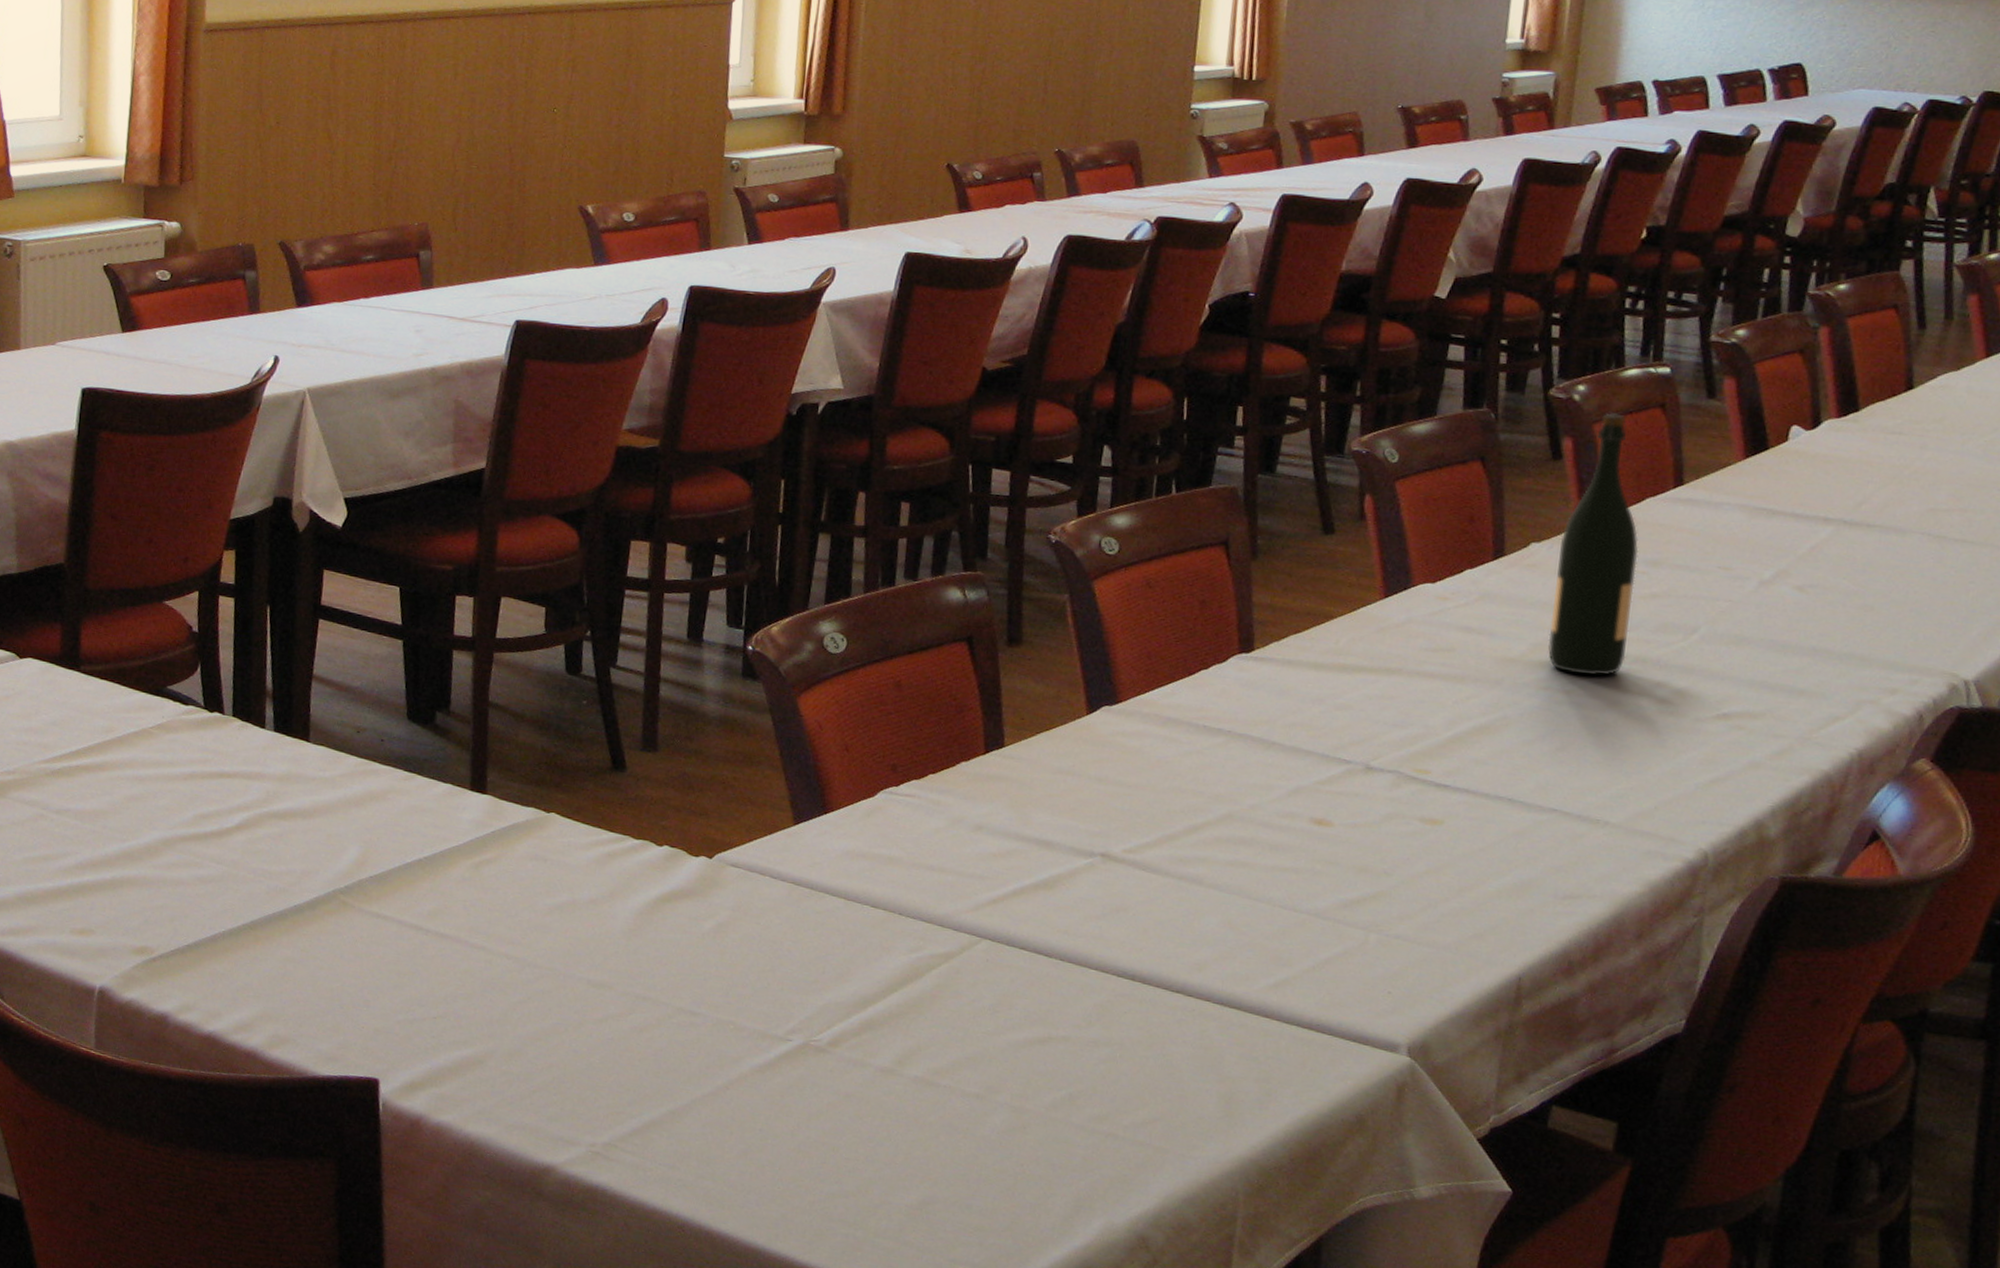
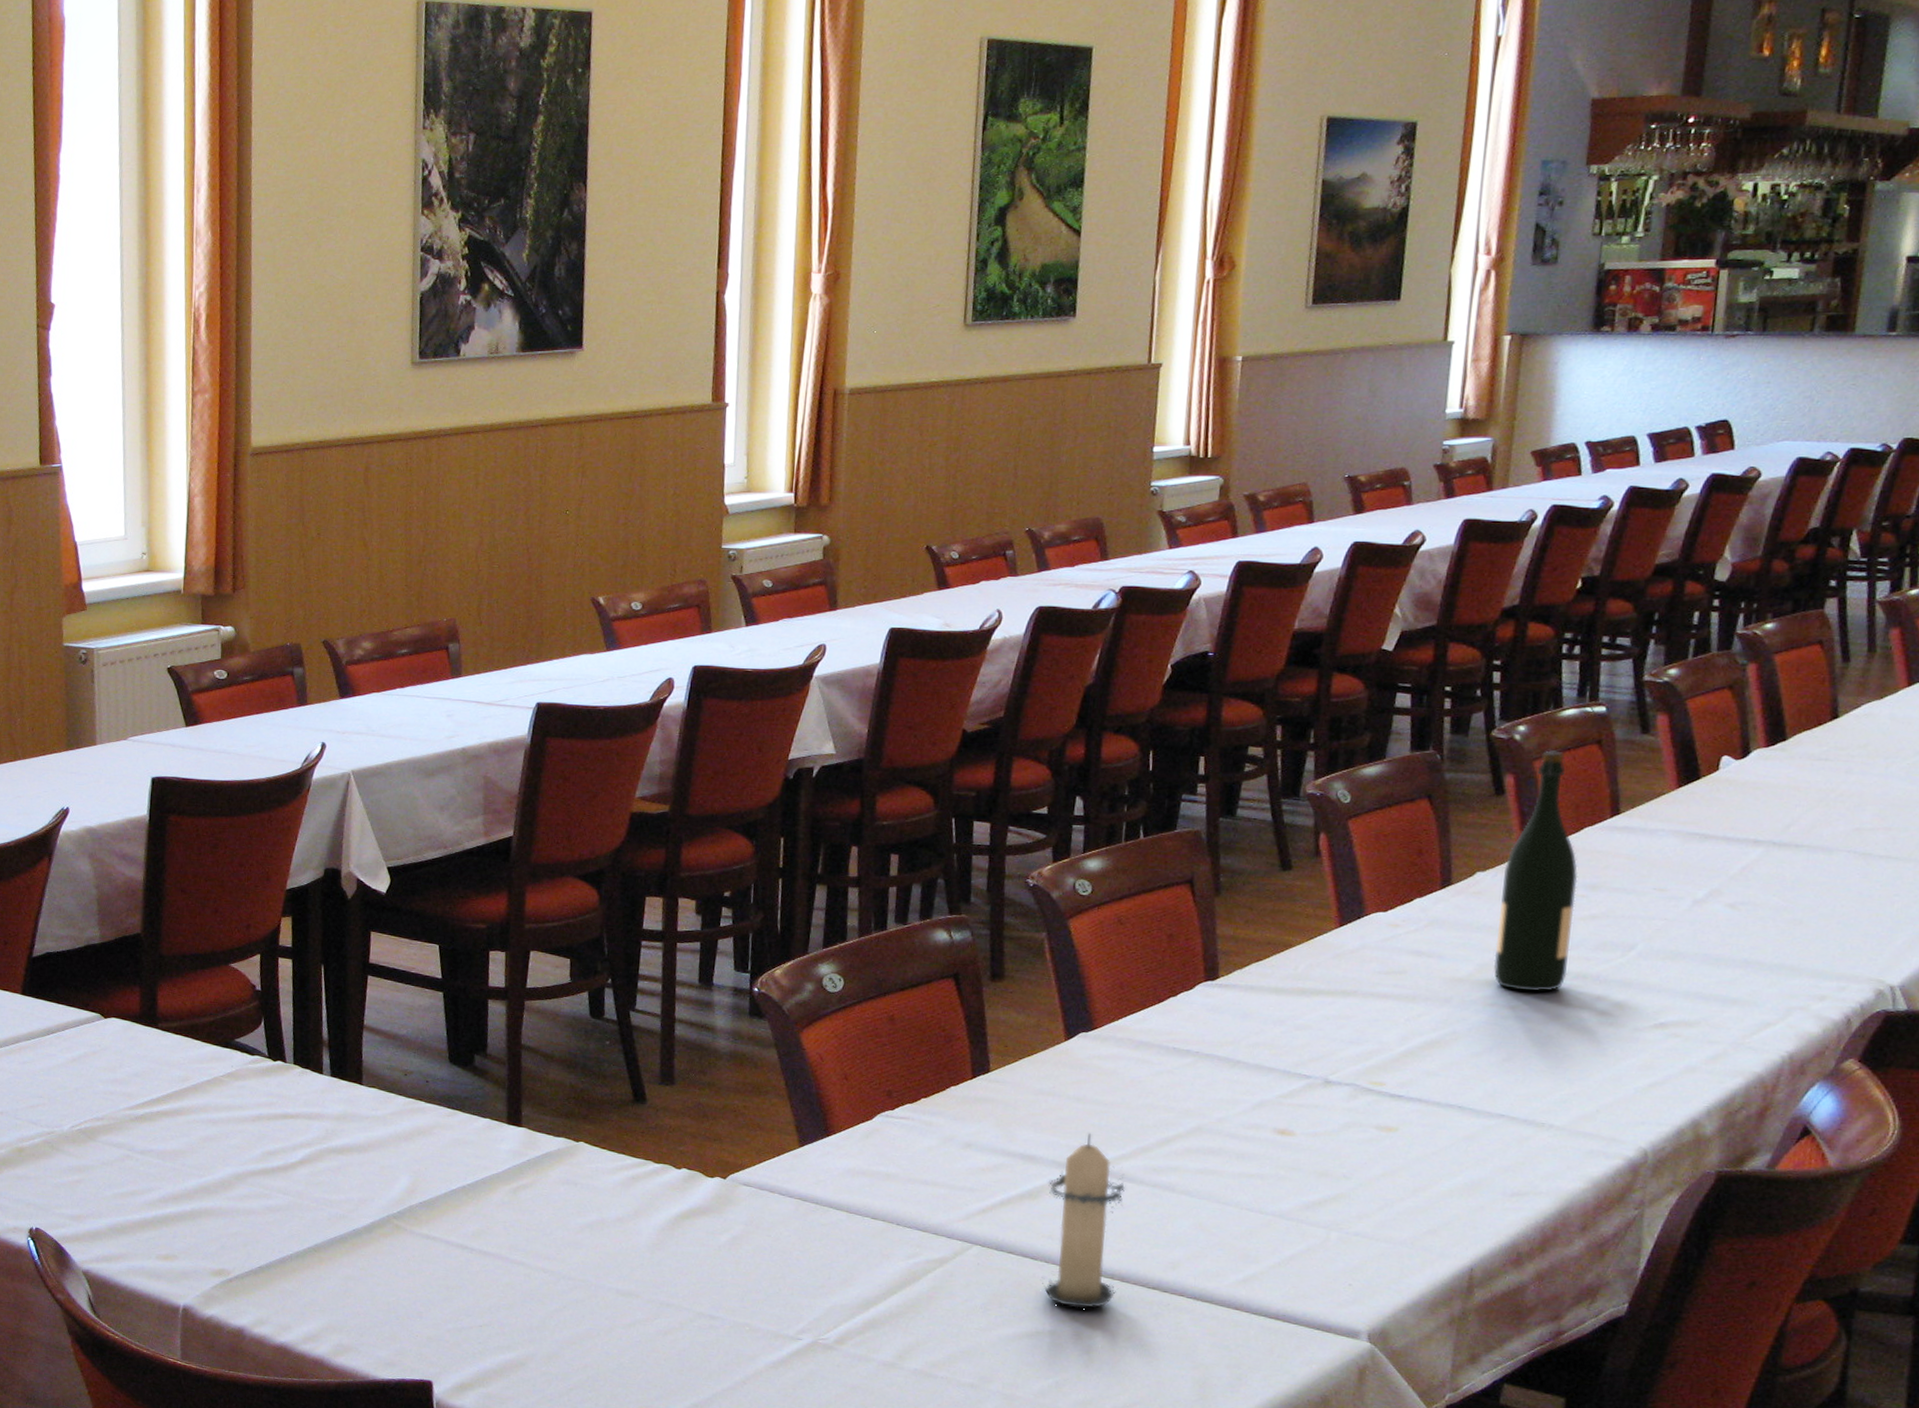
candle: none [1056,817,1150,1012] -> present [1041,1133,1126,1308]

